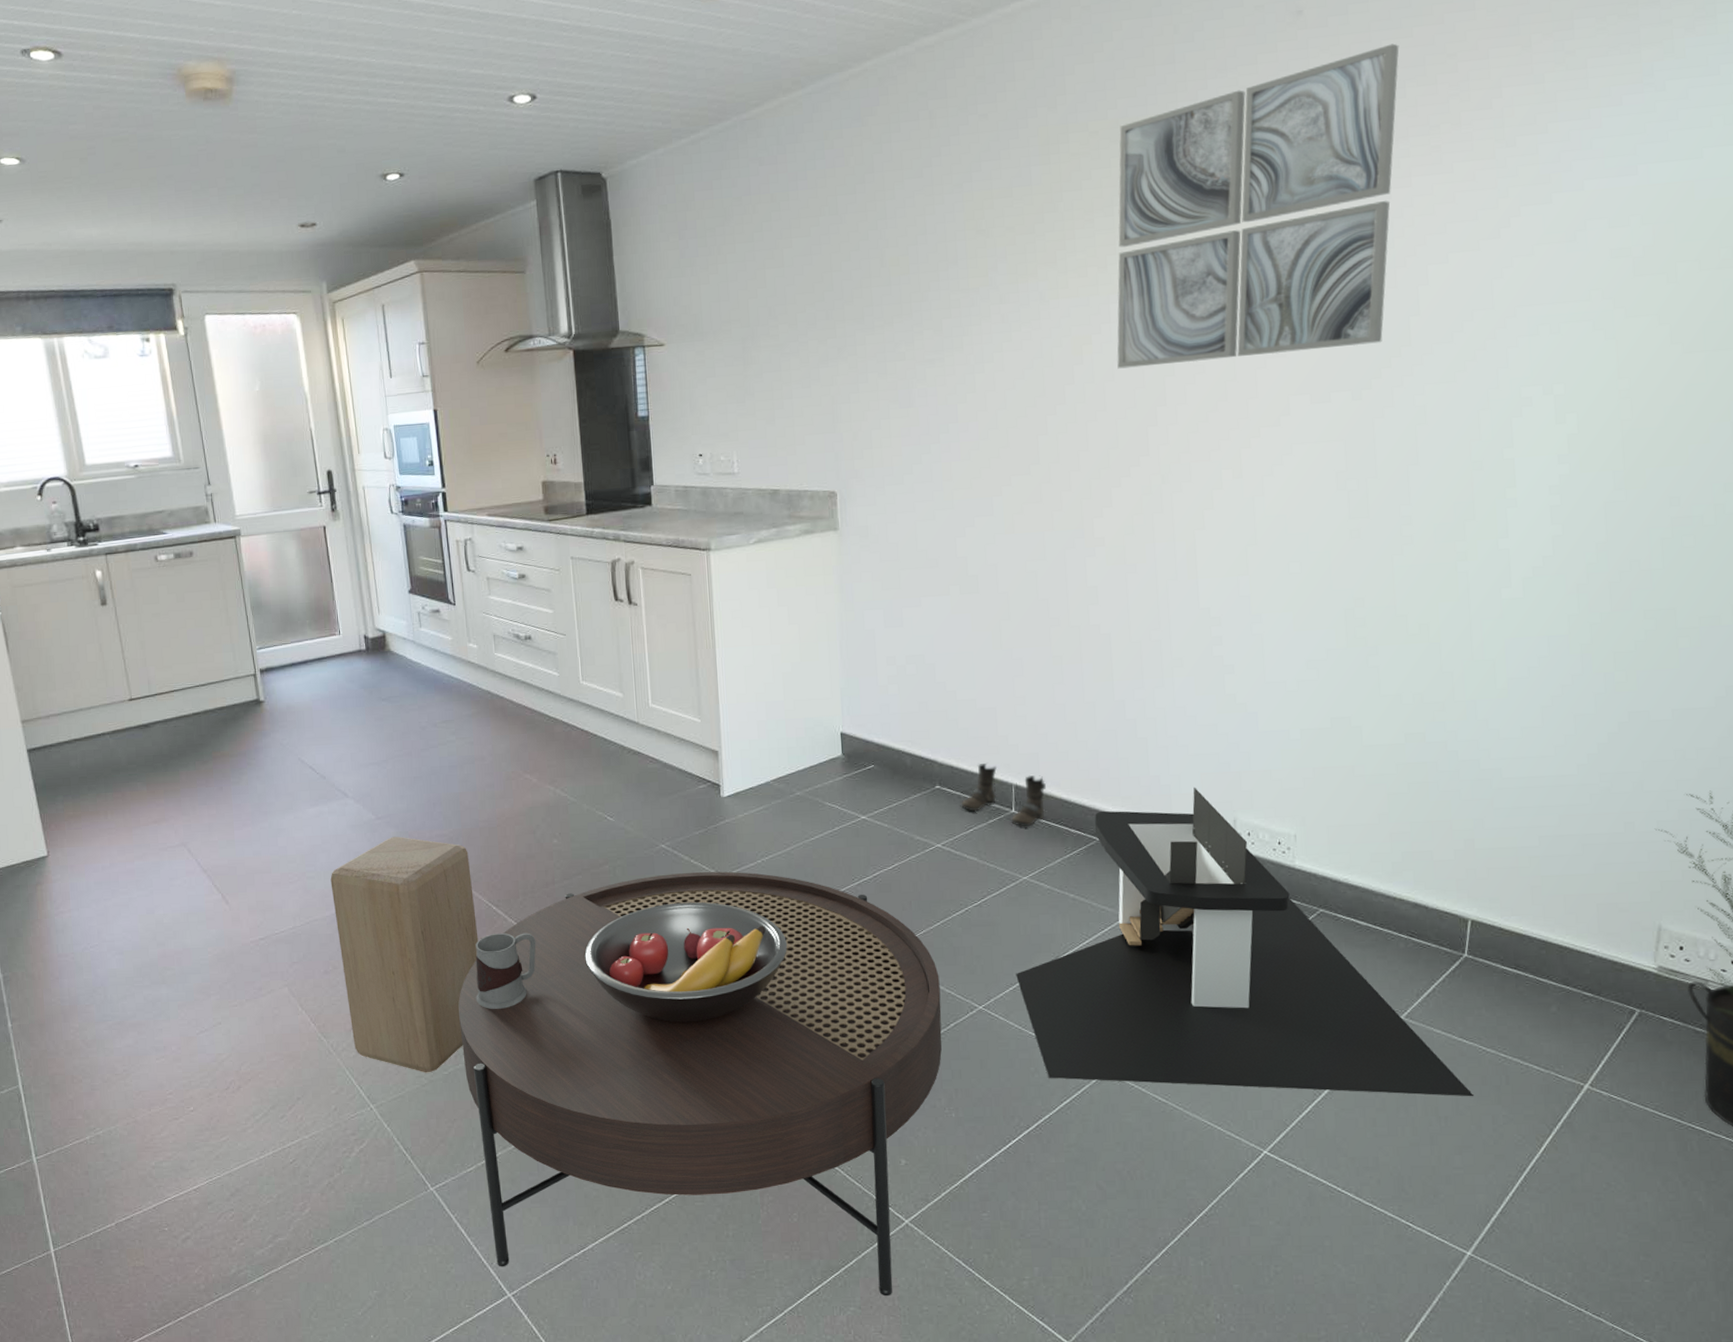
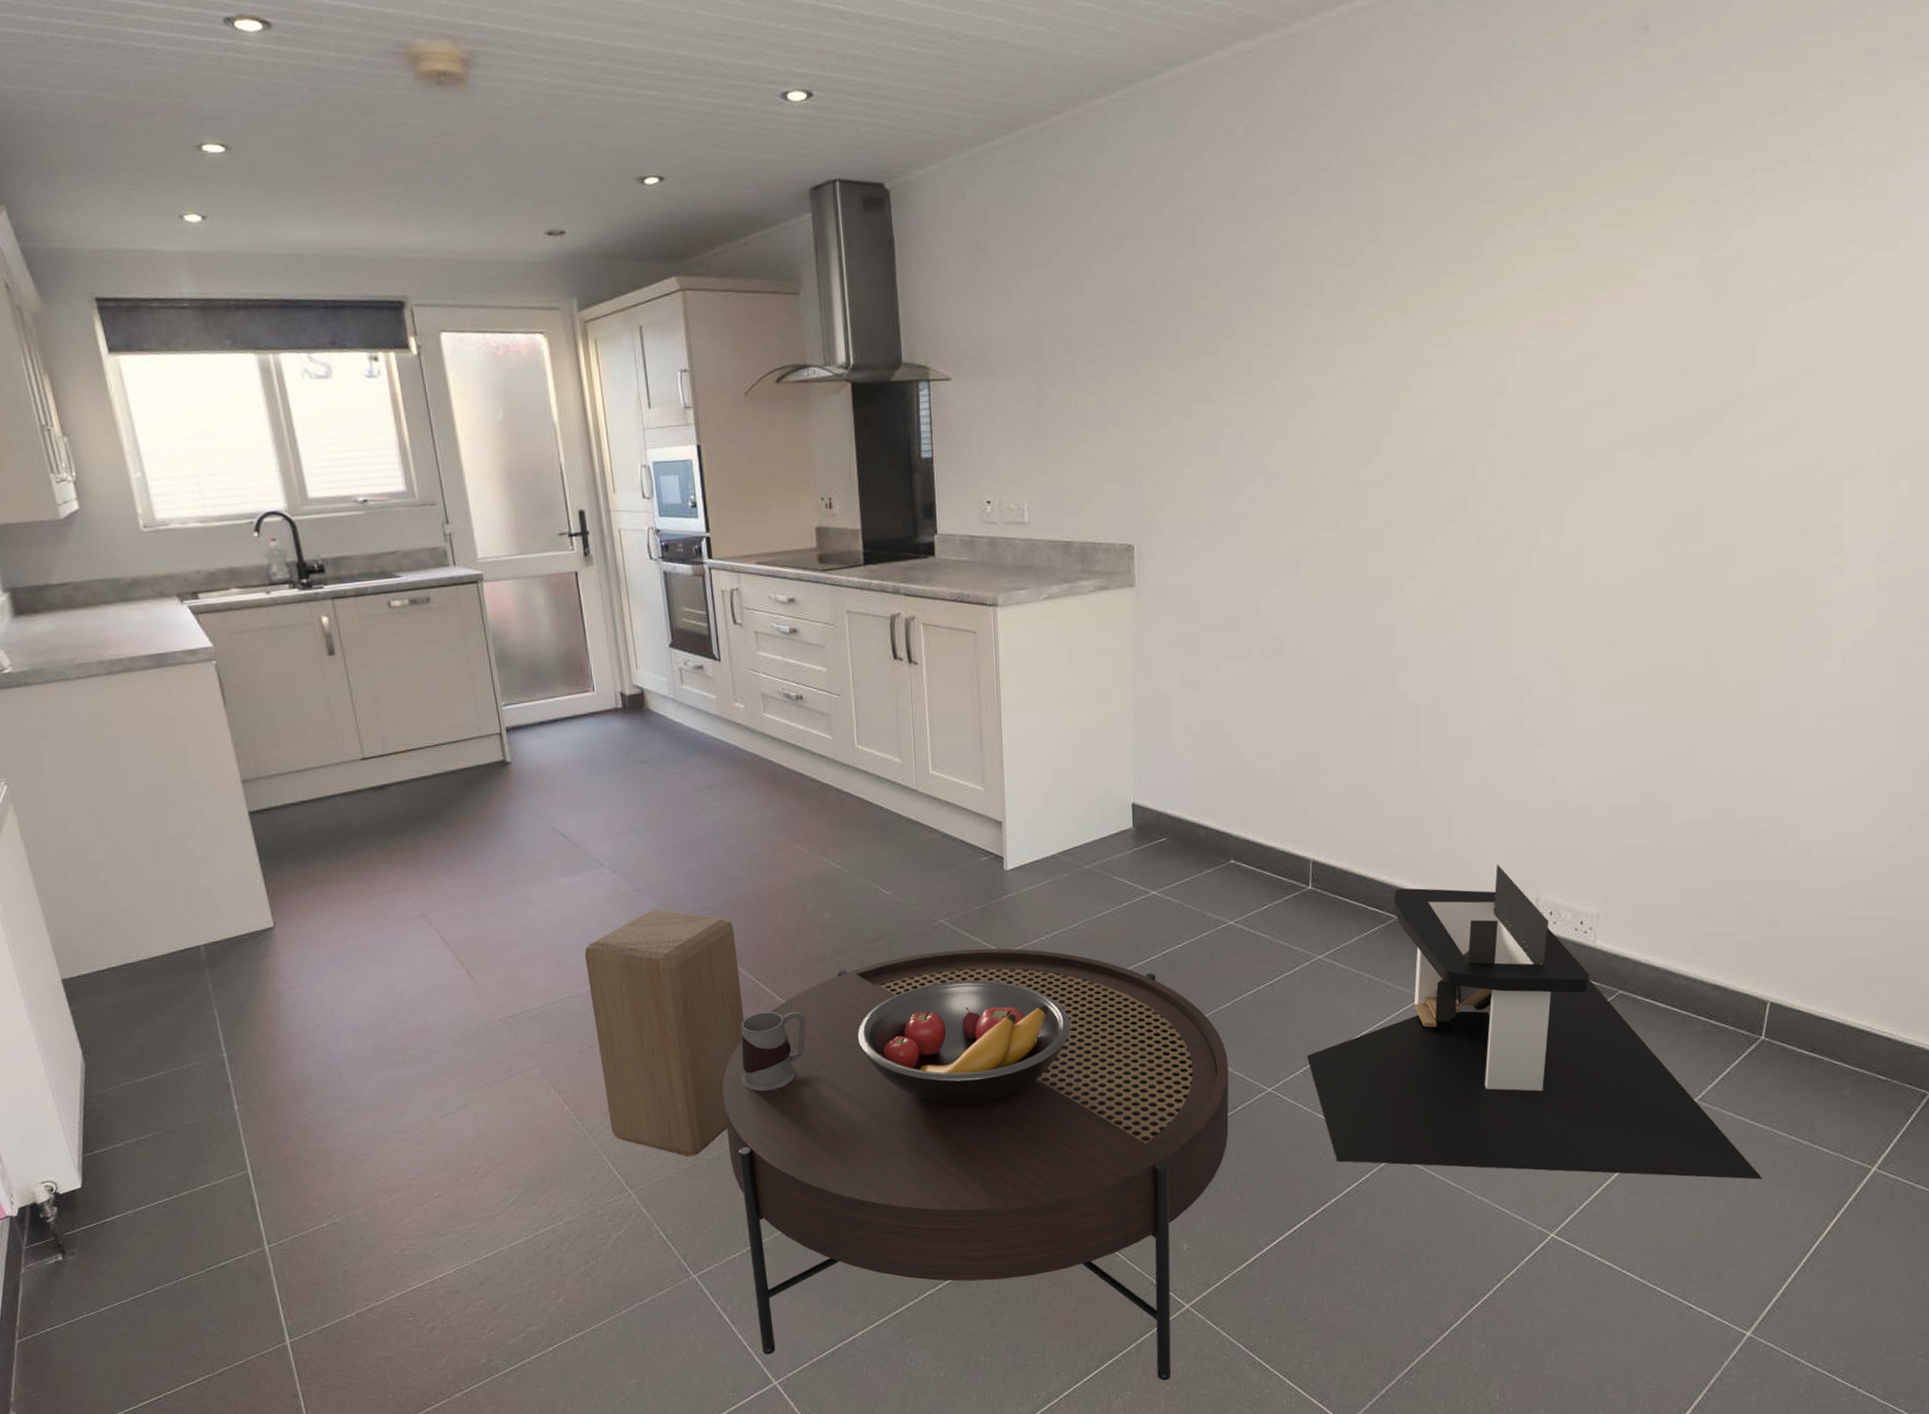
boots: present [960,764,1046,827] -> none [1255,838,1345,904]
wall art: present [1117,43,1400,369] -> none [1436,67,1750,418]

